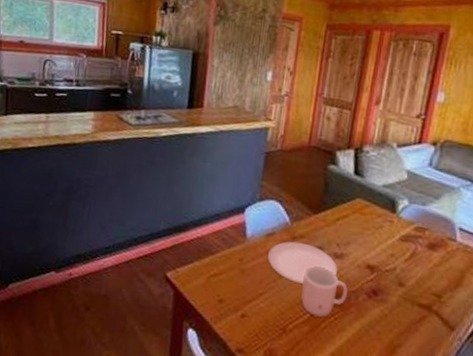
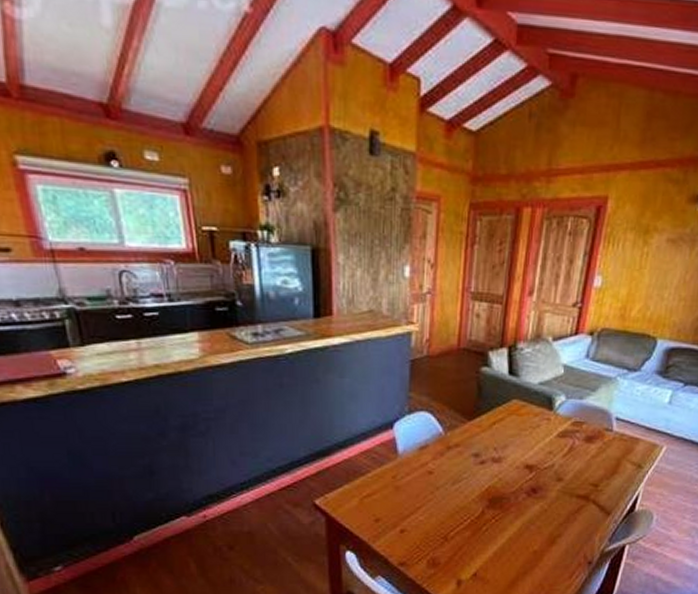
plate: present [268,241,337,285] -> none [423,451,496,493]
mug: present [301,266,348,318] -> none [461,473,508,522]

